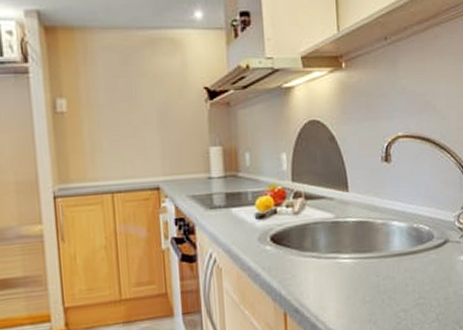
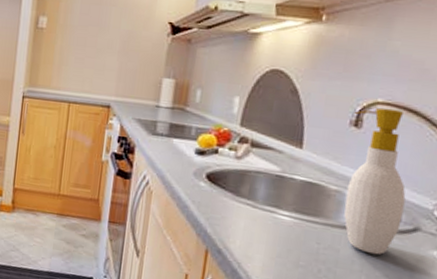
soap bottle: none [383,140,435,274] -> present [344,107,406,255]

